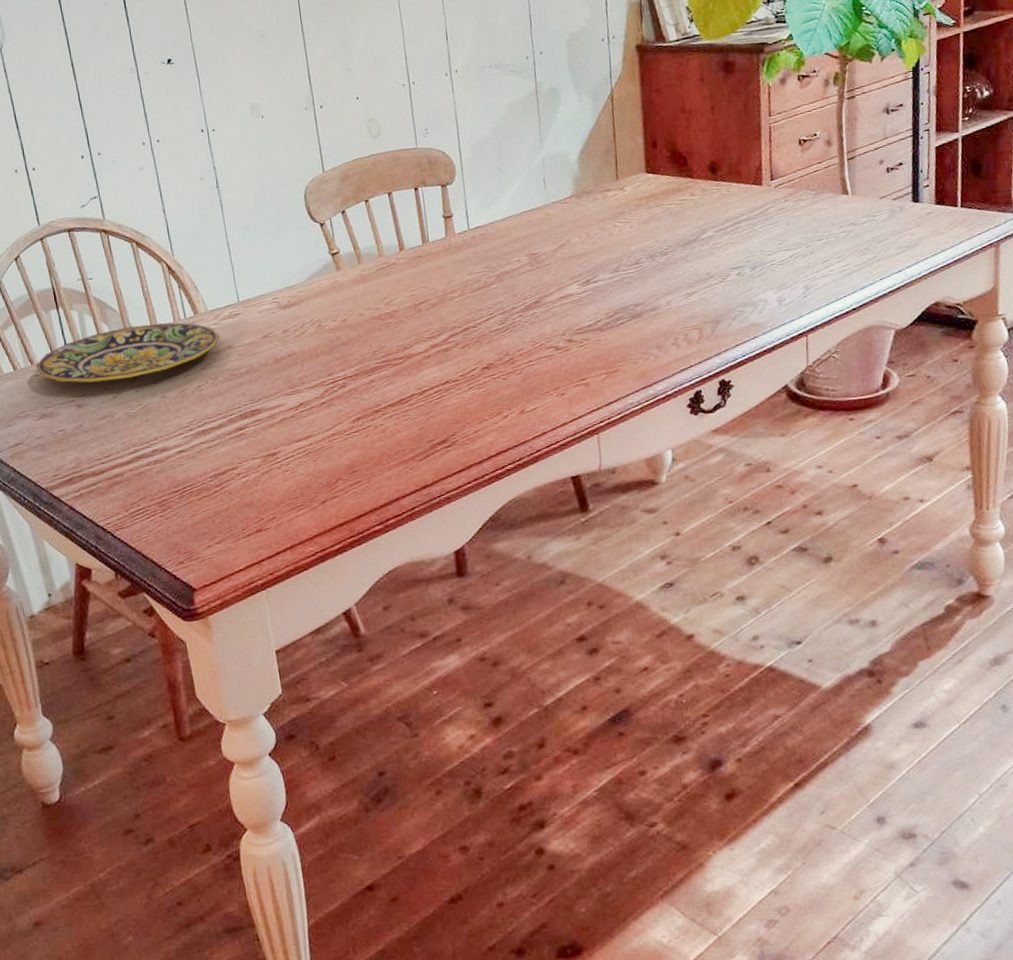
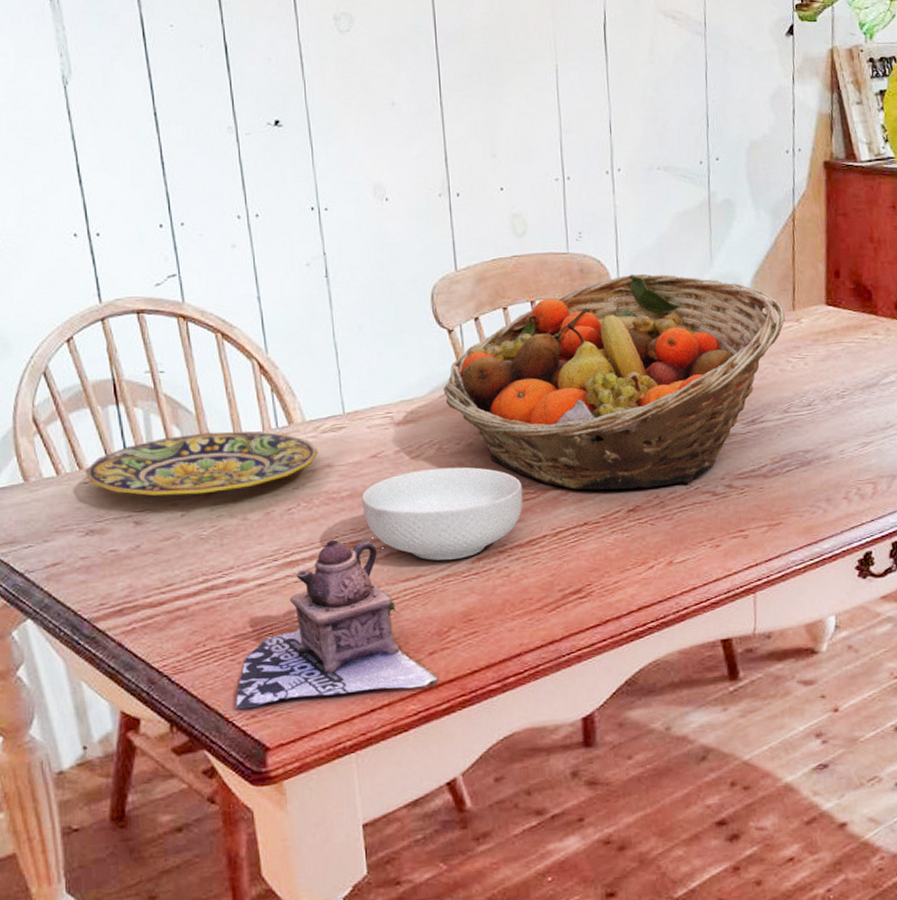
teapot: none [166,408,331,558] -> present [236,539,438,710]
cereal bowl: none [257,340,393,422] -> present [361,467,523,561]
fruit basket: none [319,159,610,353] -> present [443,273,785,490]

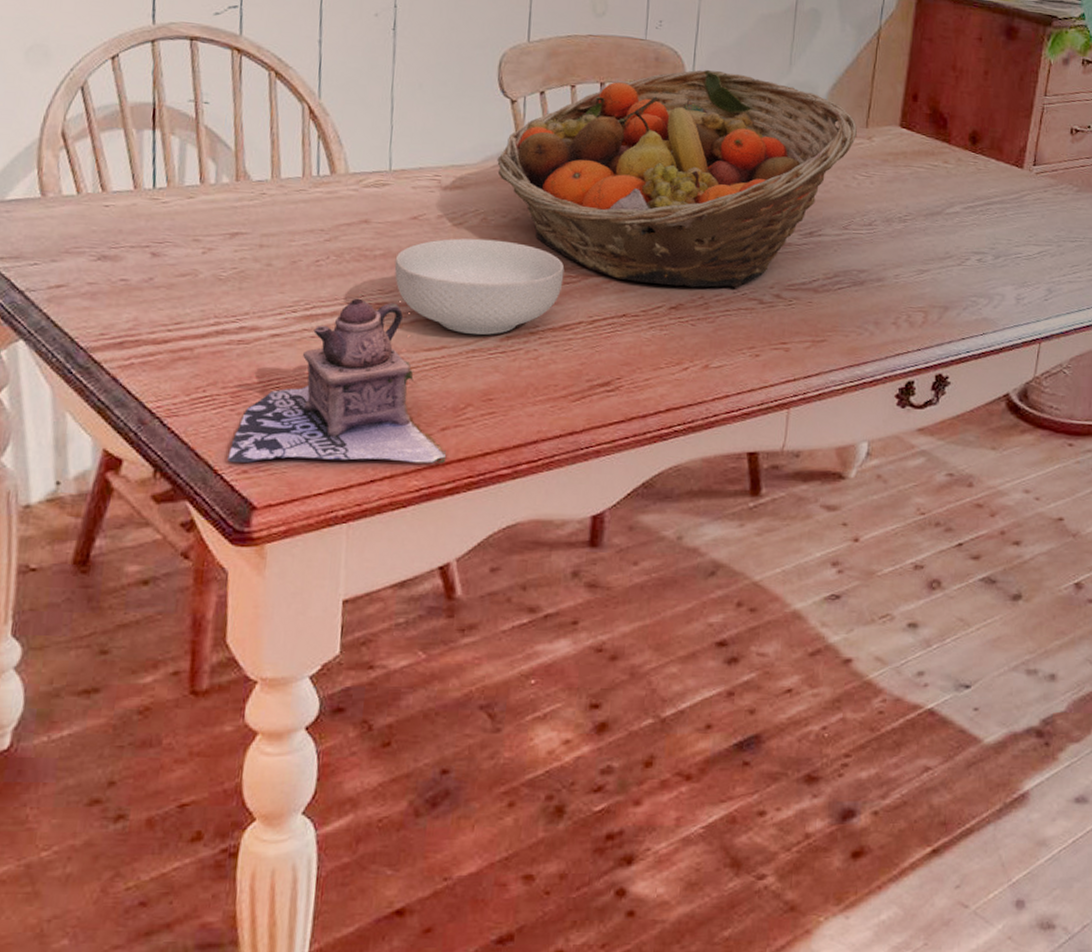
plate: present [85,431,318,497] -> none [108,170,357,234]

